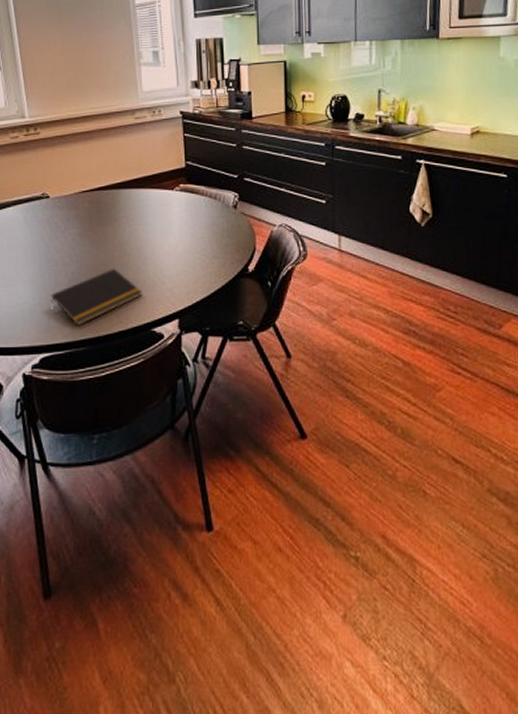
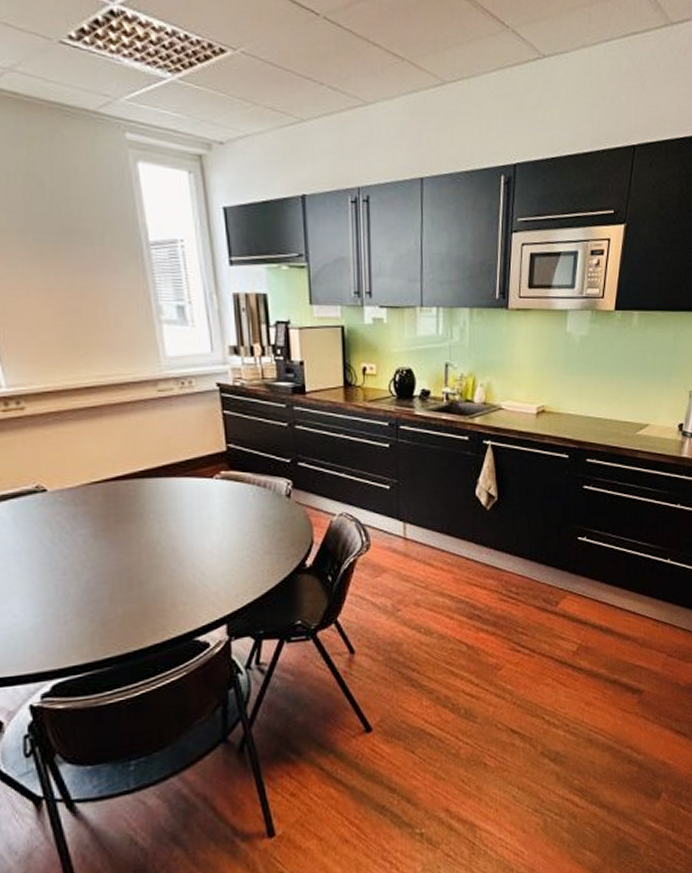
notepad: present [51,268,142,326] -> none [60,573,181,644]

